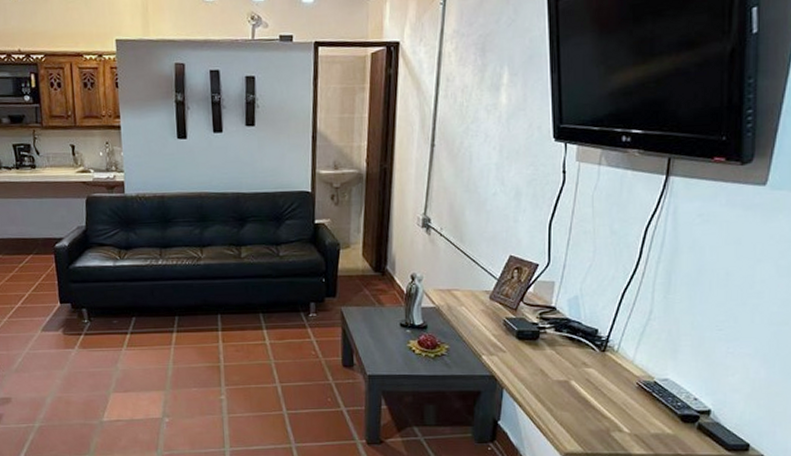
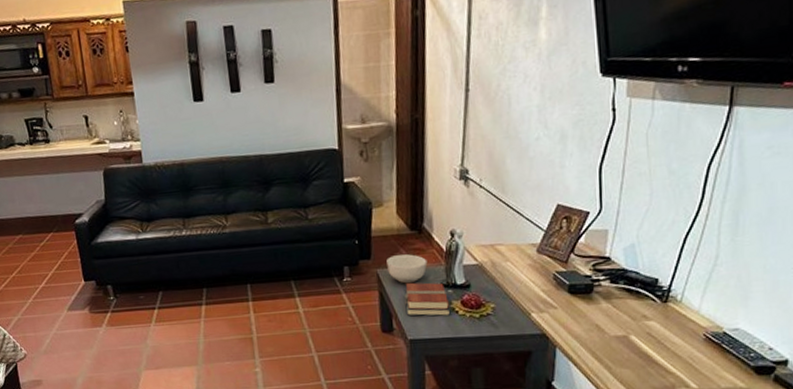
bowl: none [351,293,389,322] -> present [386,253,428,284]
books: none [365,321,408,354] -> present [404,282,451,317]

